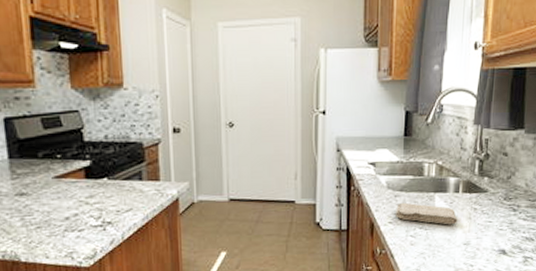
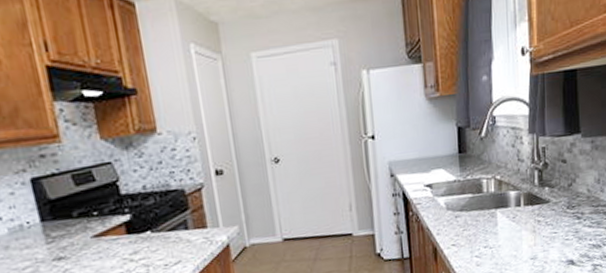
washcloth: present [395,202,458,225] -> none [458,222,522,241]

